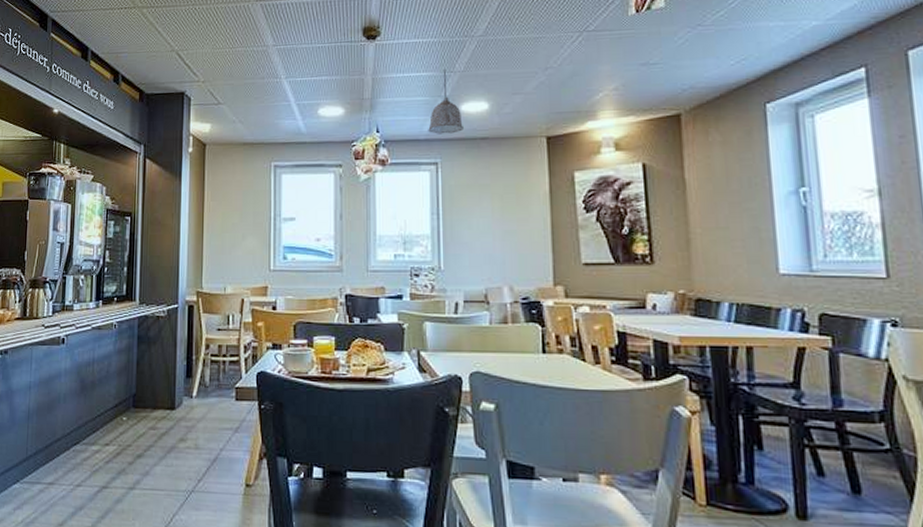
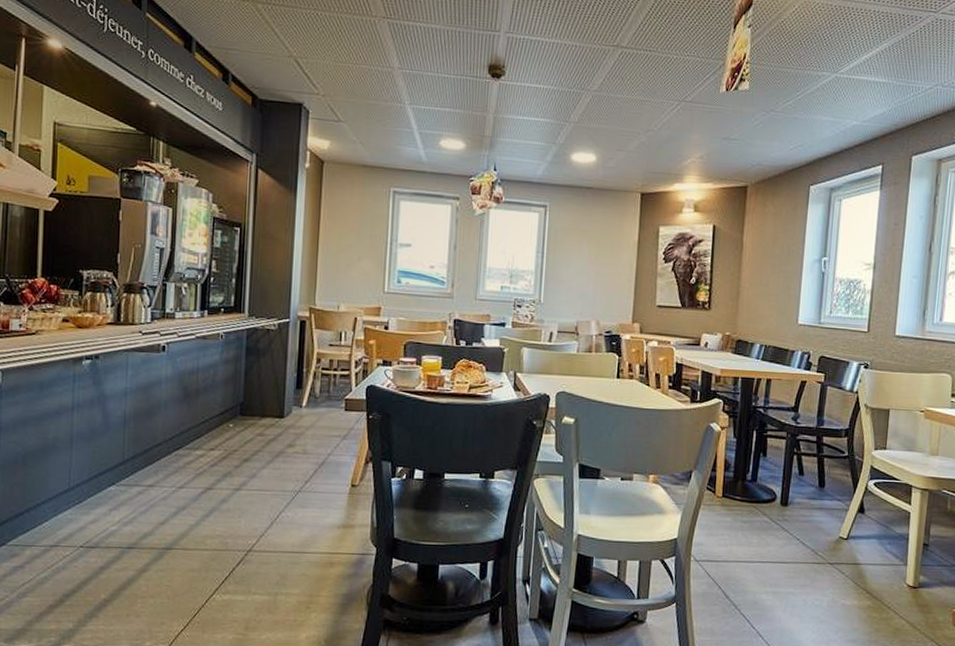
pendant lamp: present [428,69,463,134] -> none [541,118,572,180]

